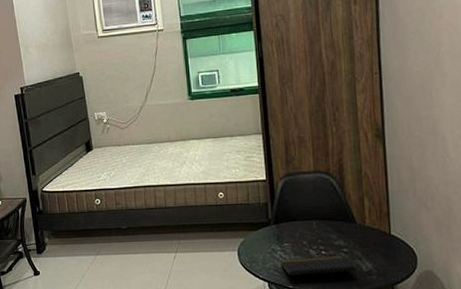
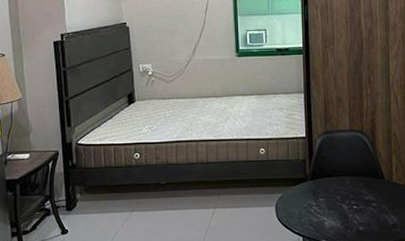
notepad: present [279,255,358,279] -> none [314,210,384,232]

